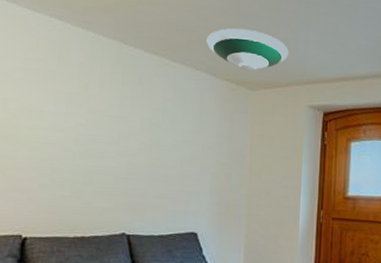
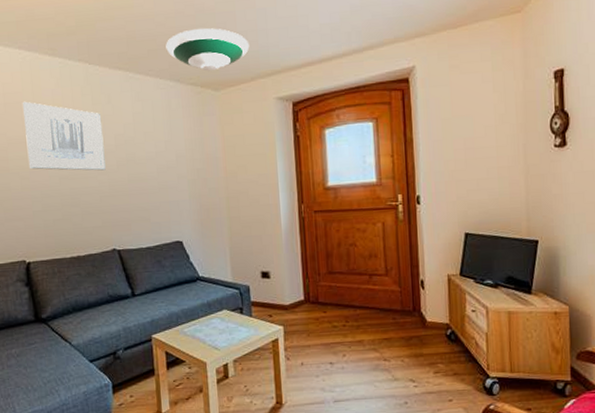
wall art: none [42,69,130,152] -> present [22,101,106,171]

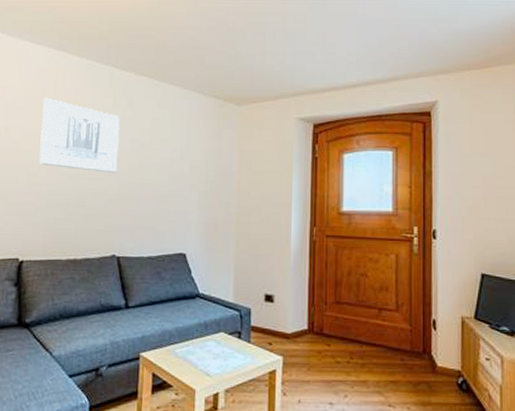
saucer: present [166,28,250,72] -> none [194,45,276,86]

